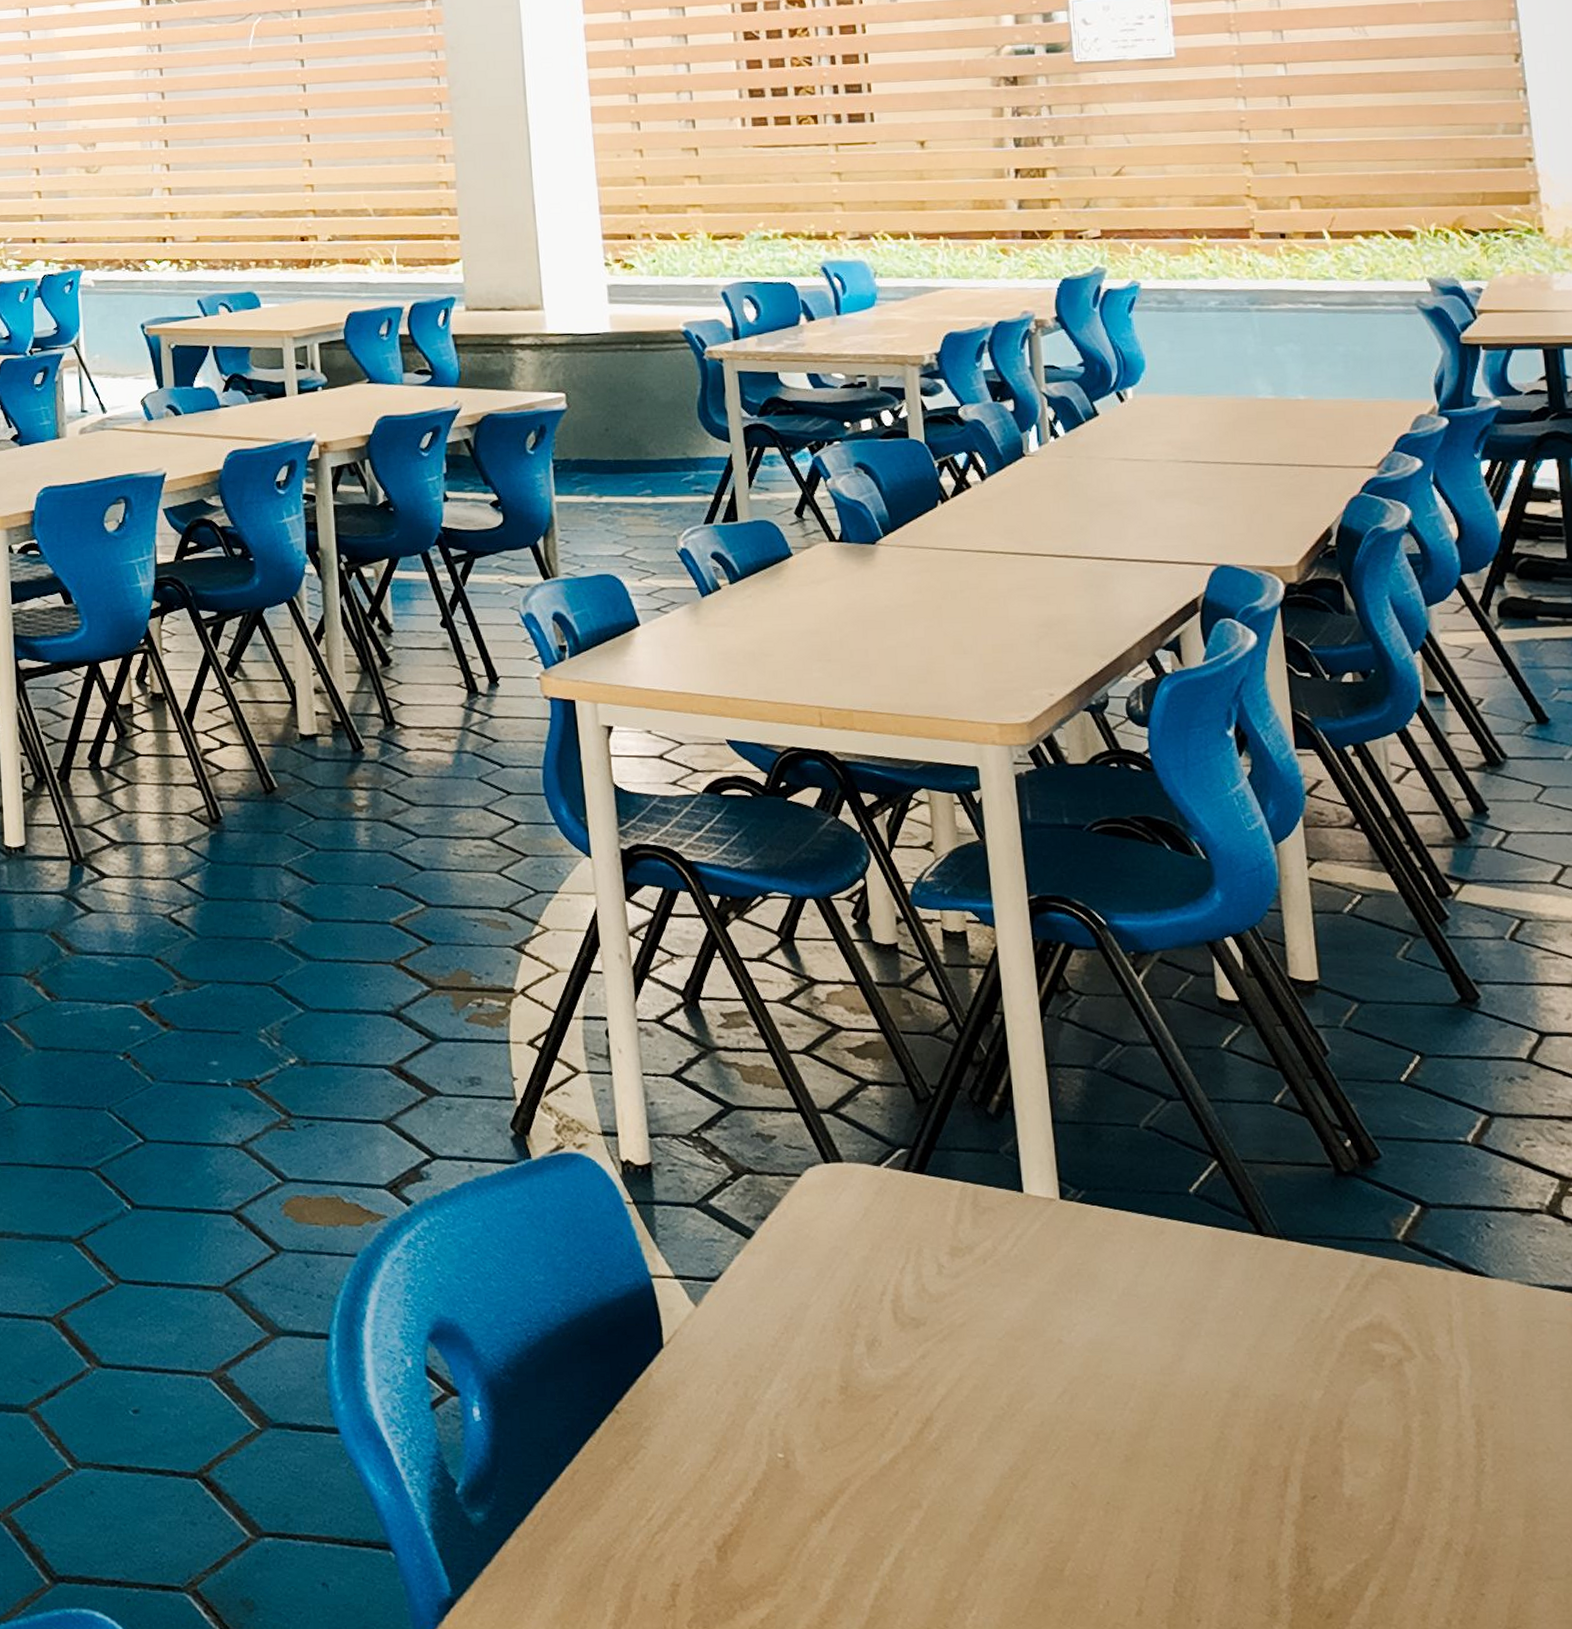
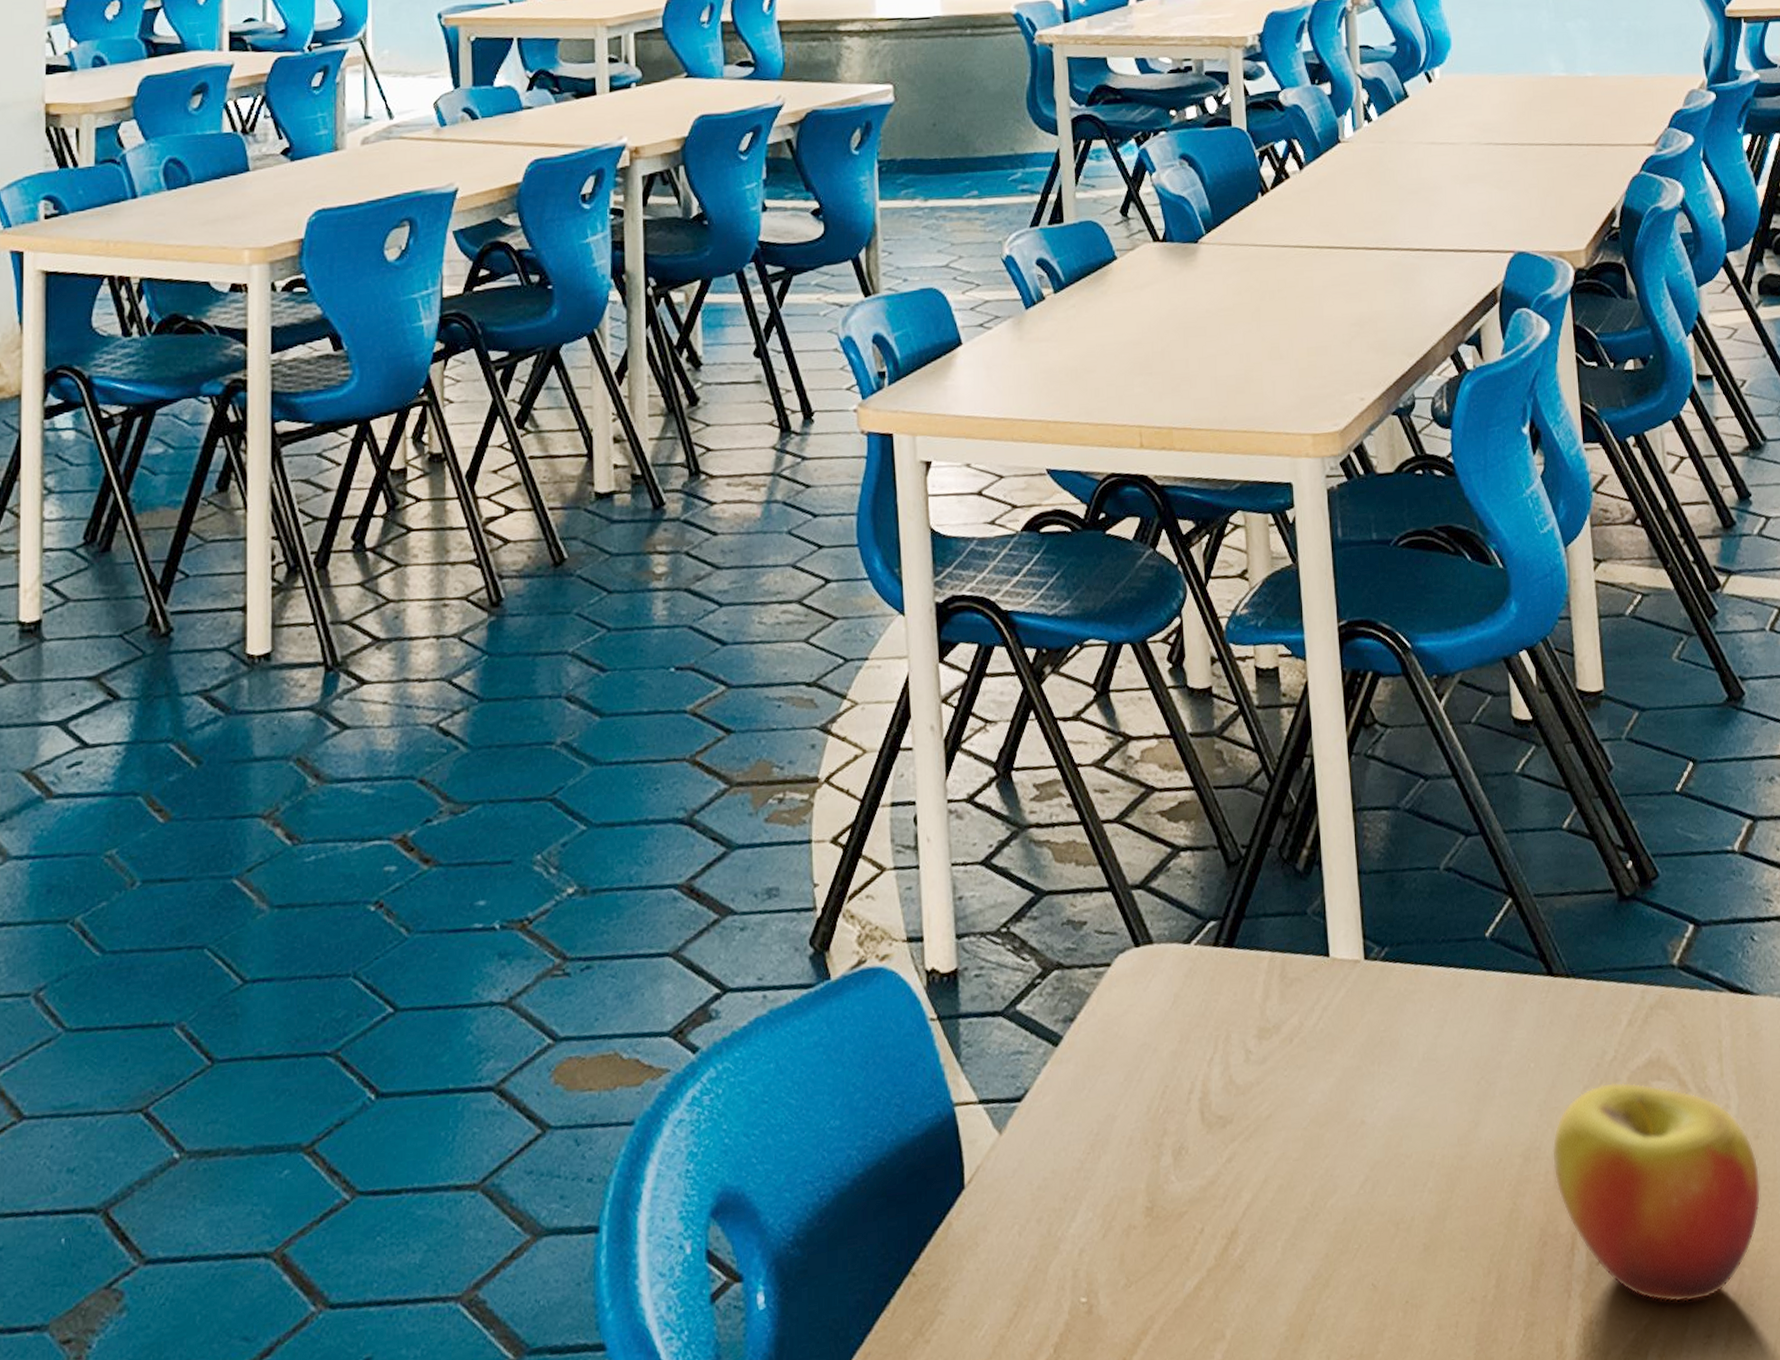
apple: none [1262,1339,1497,1546] -> present [1552,1081,1761,1303]

